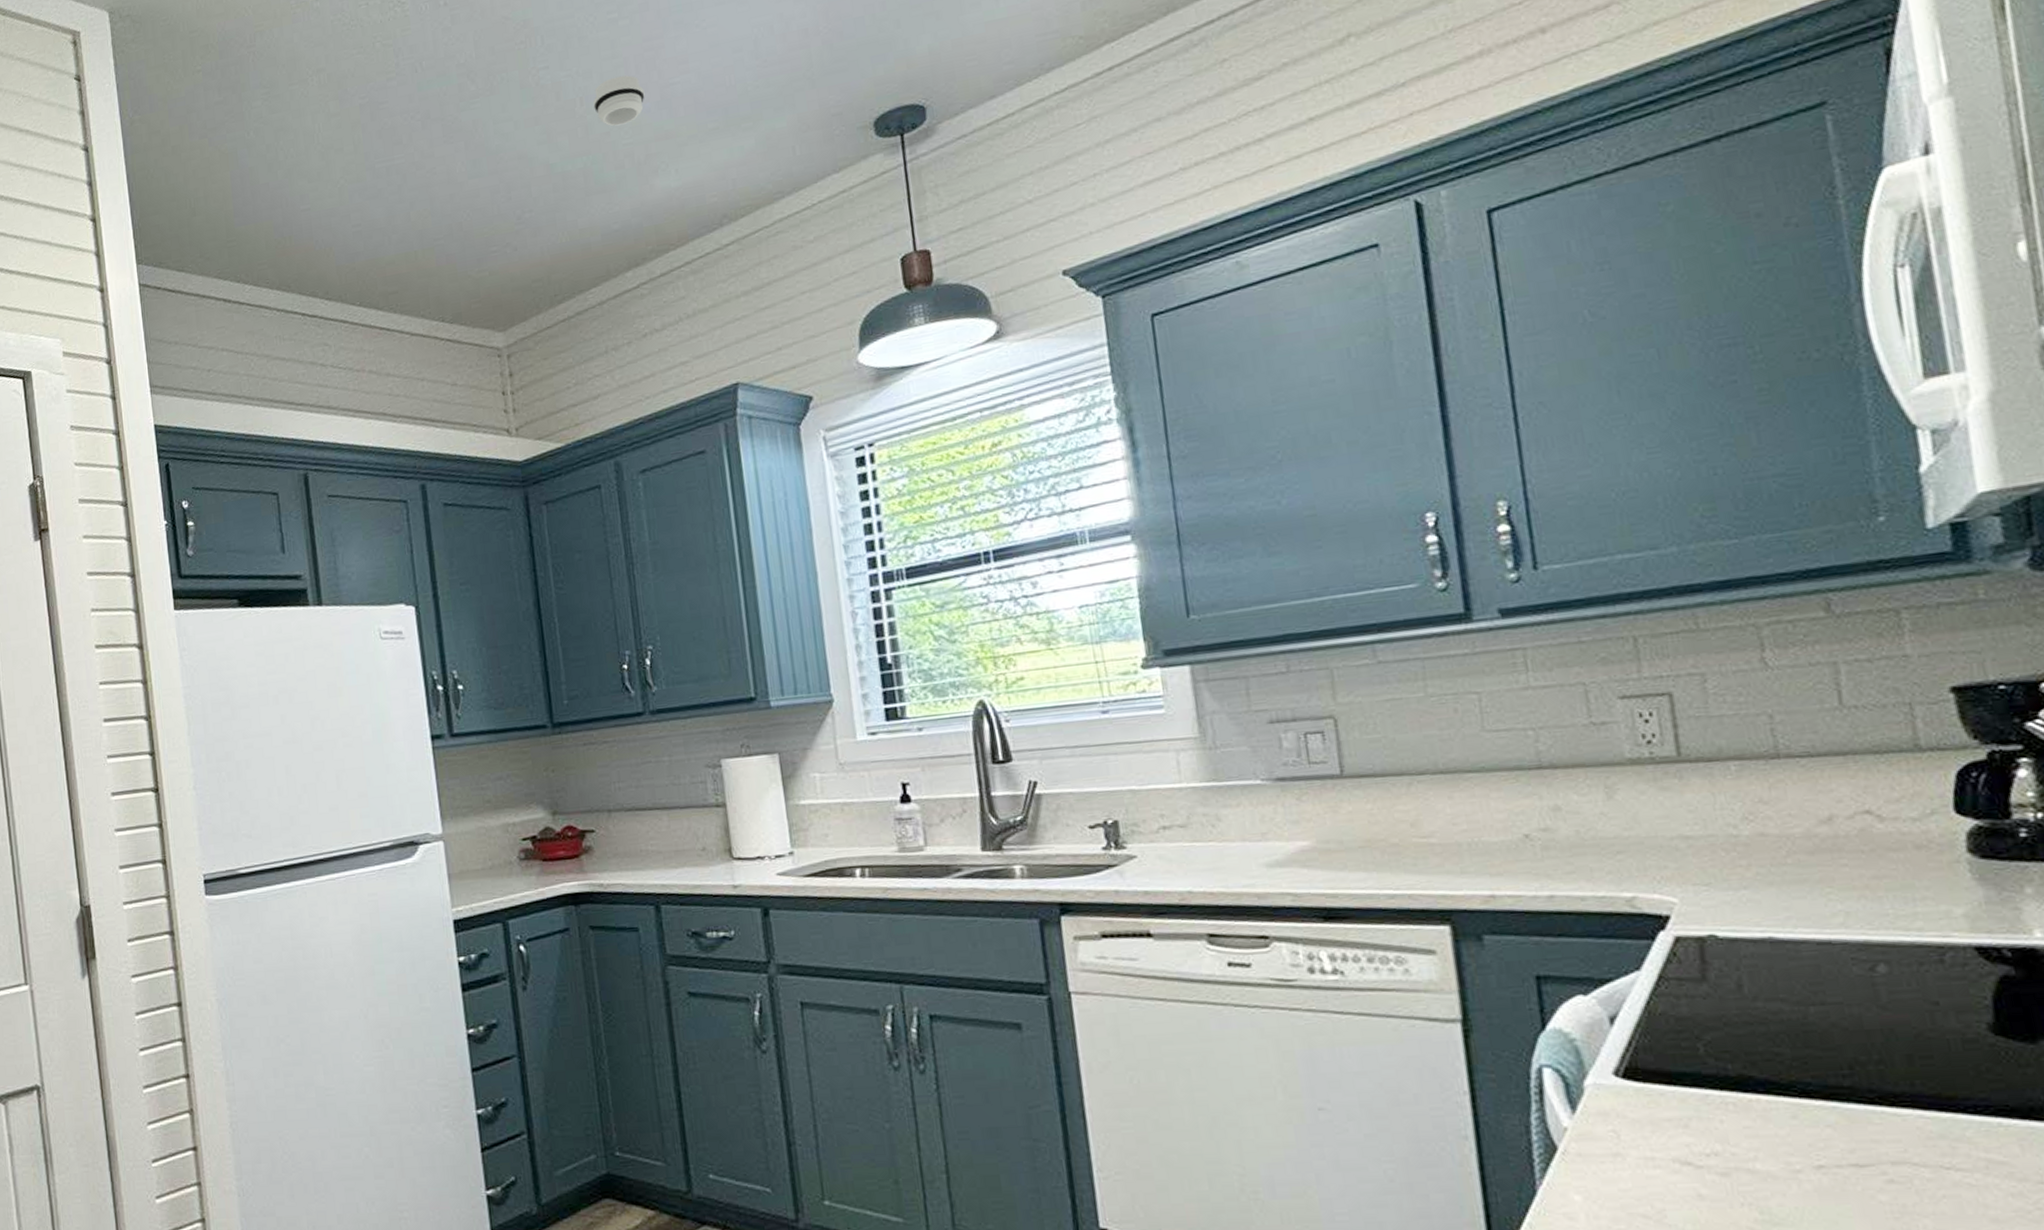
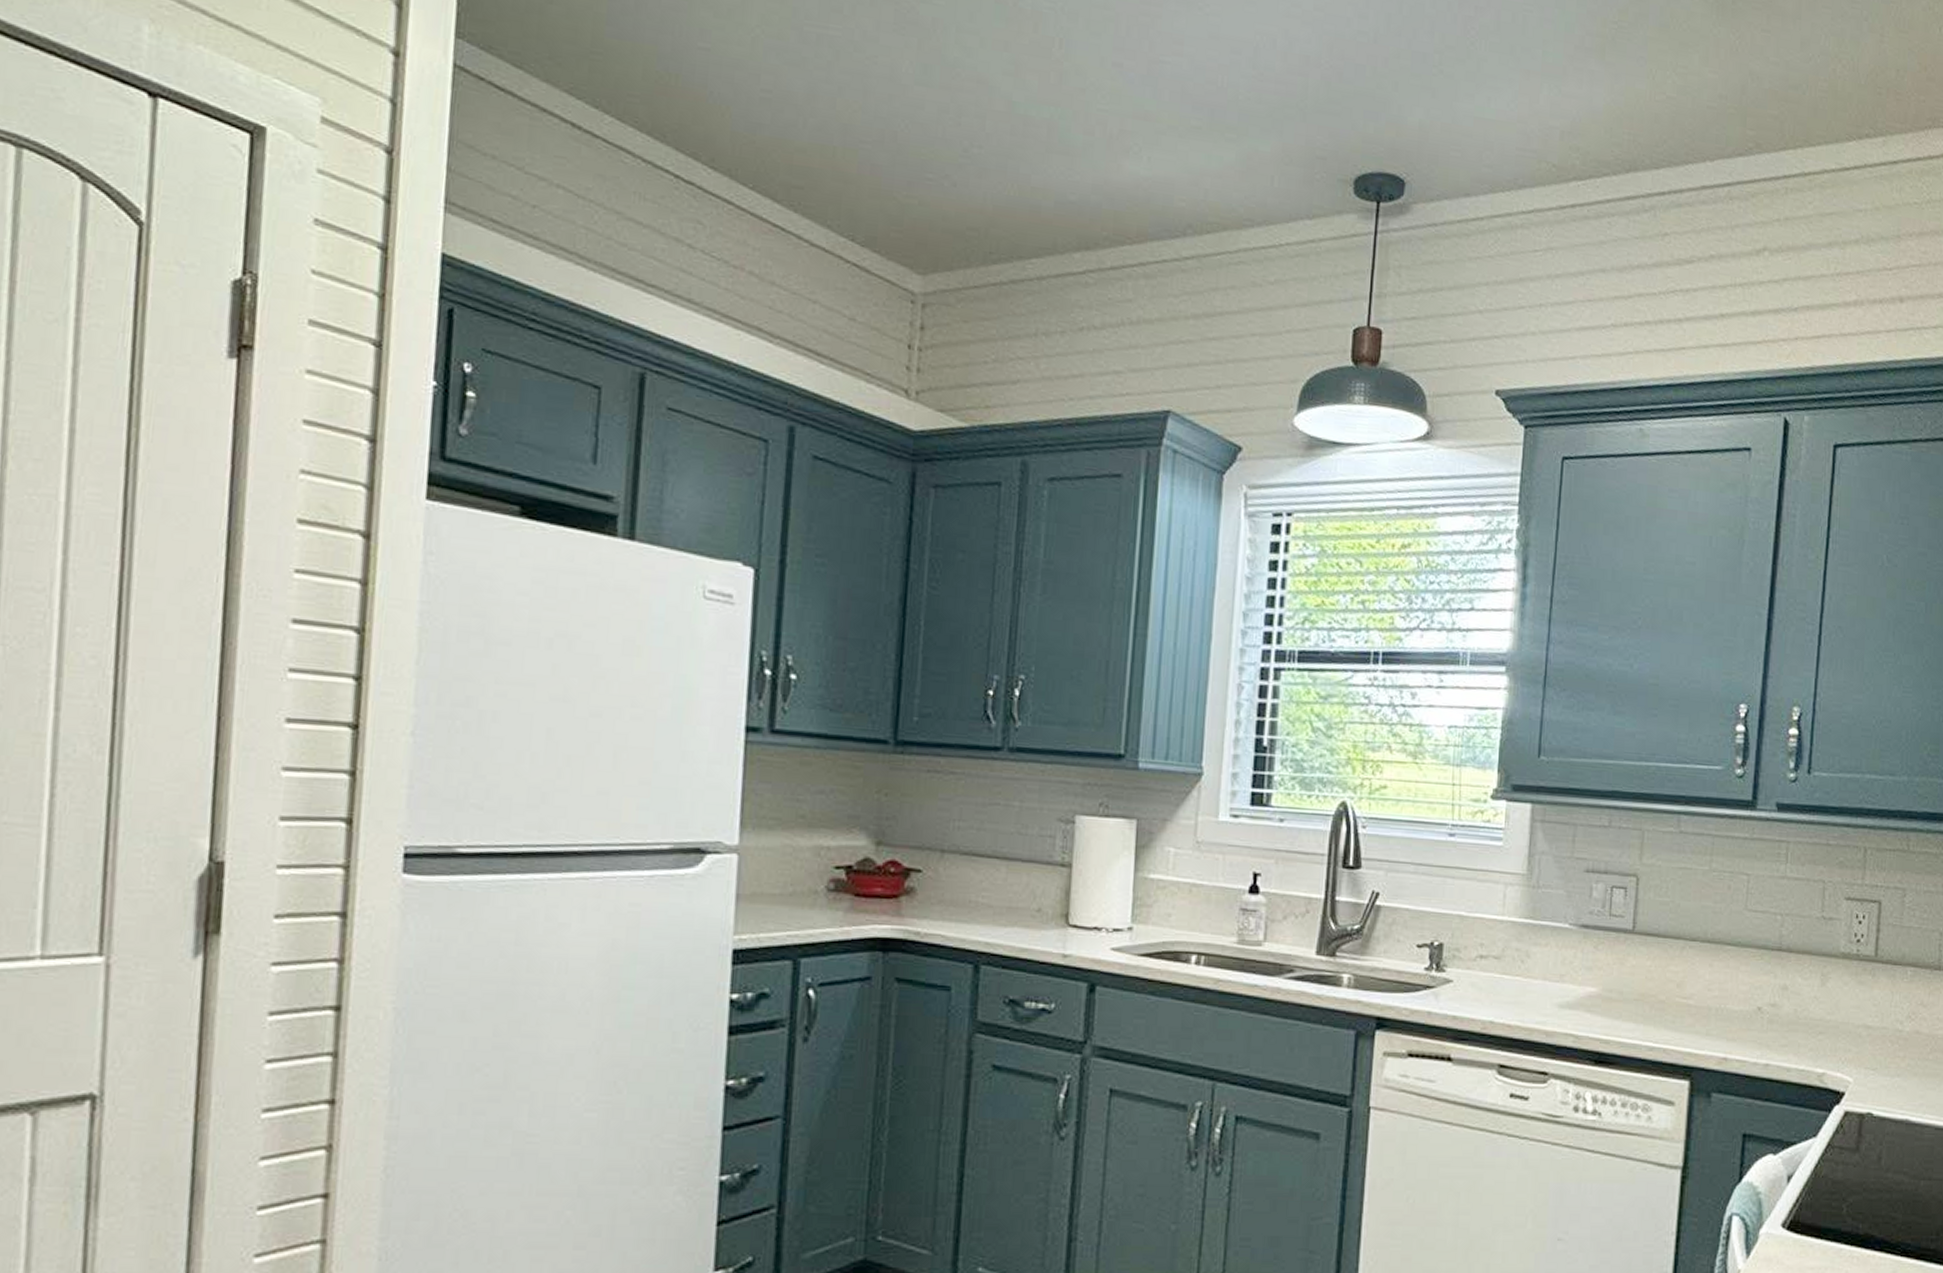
smoke detector: present [593,75,645,127] -> none [1073,30,1131,88]

